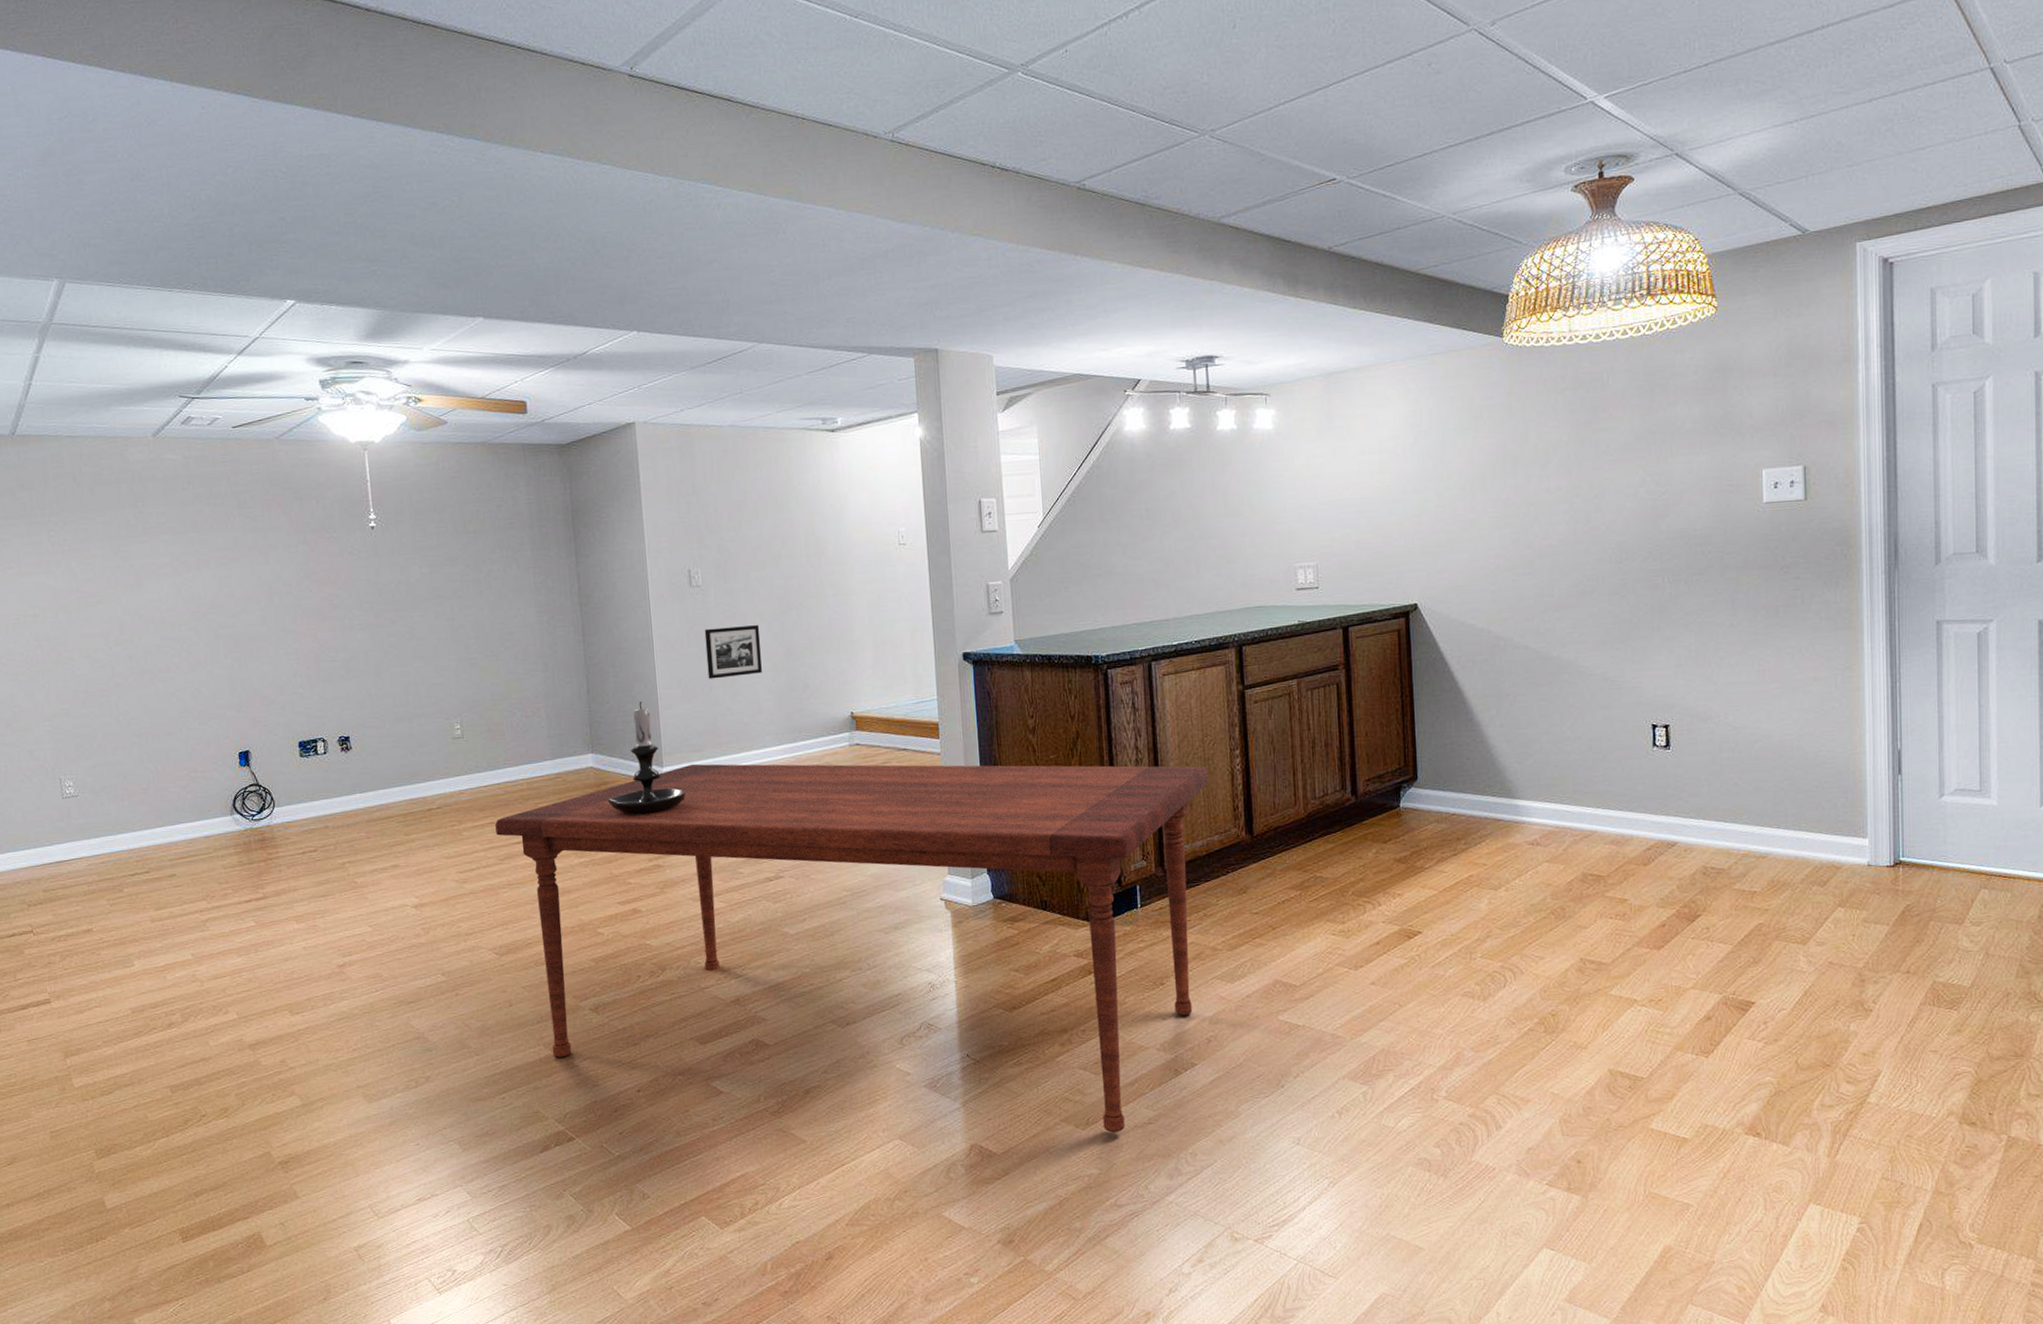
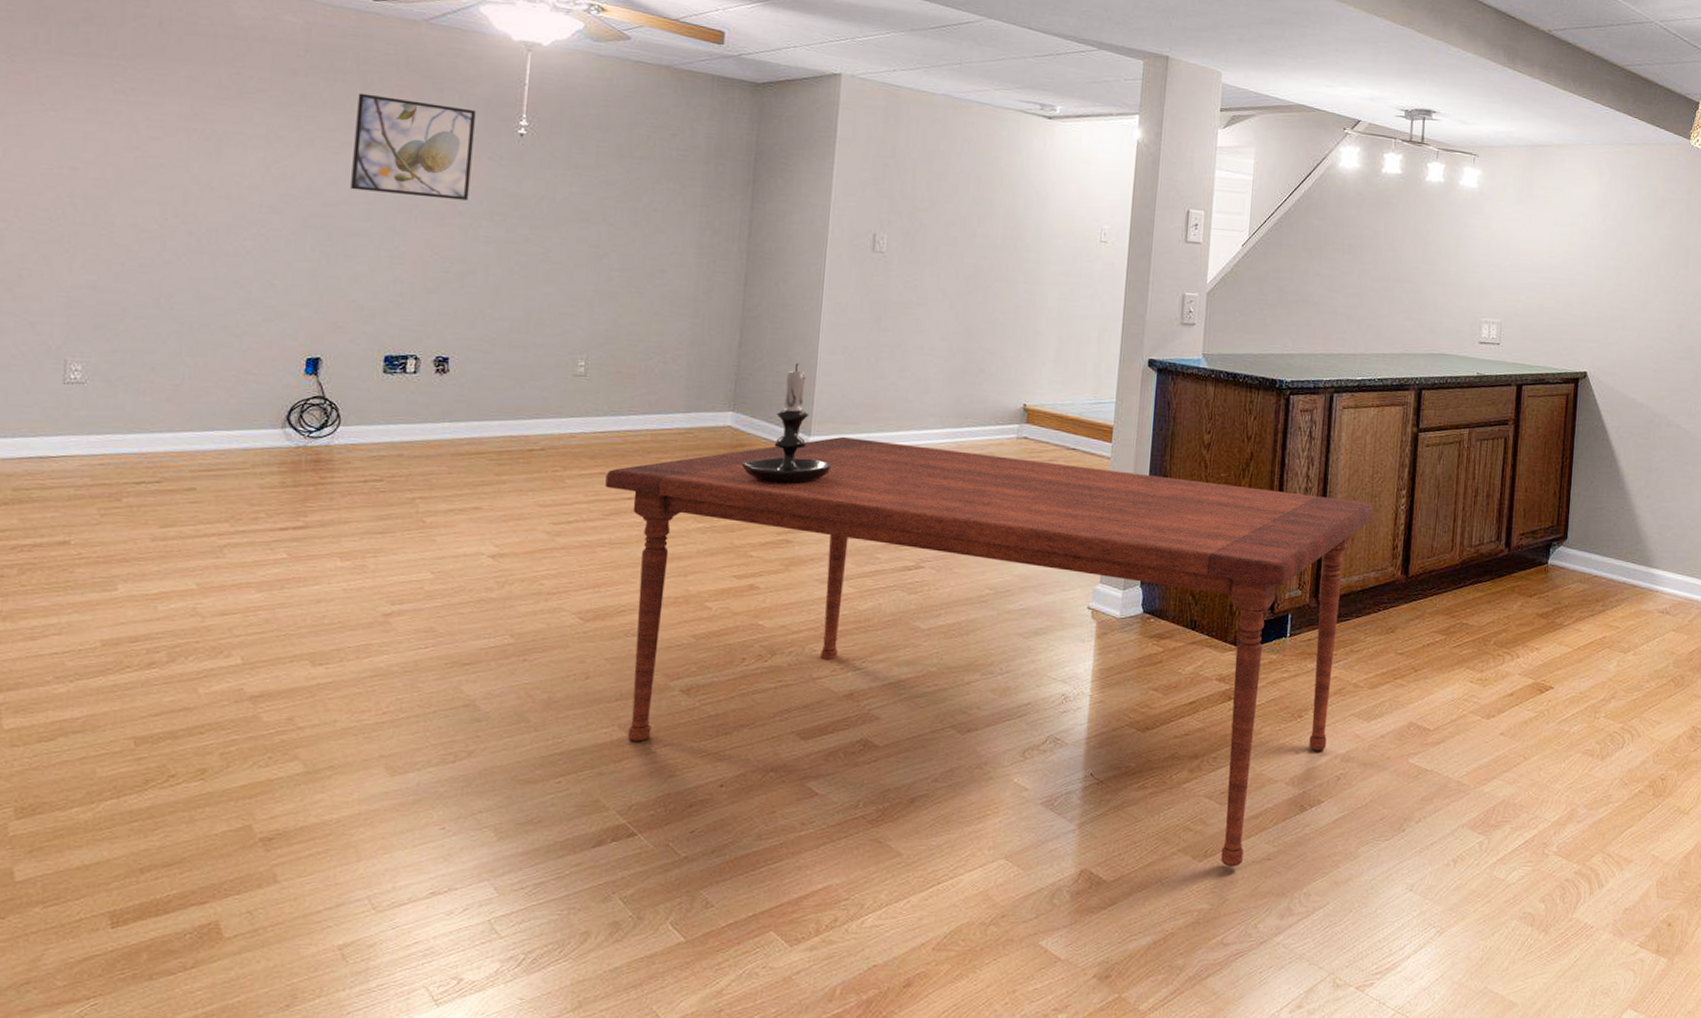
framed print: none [236,511,340,600] -> present [350,93,476,201]
picture frame: present [704,625,762,679] -> none [876,297,941,352]

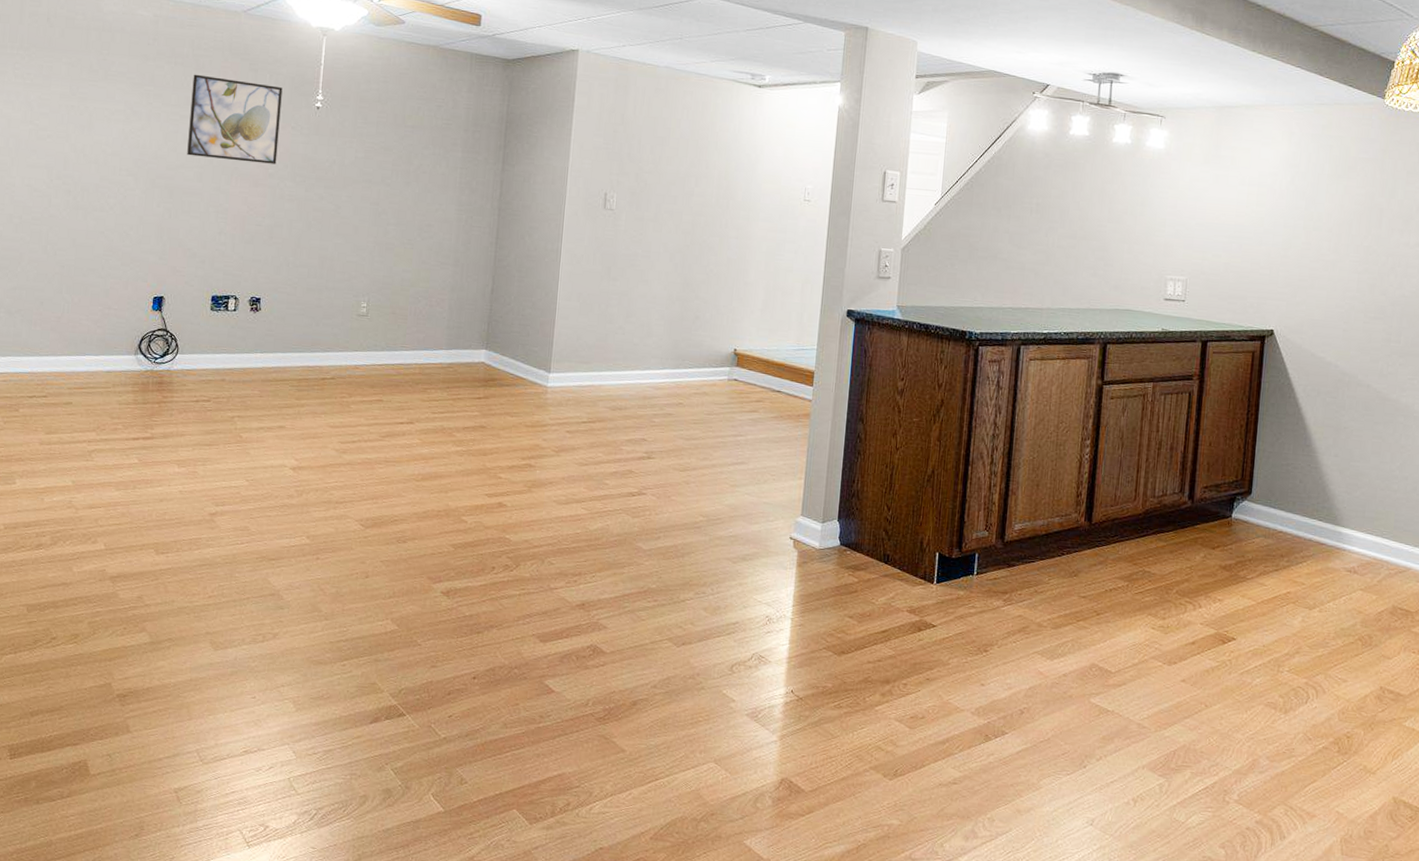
dining table: present [605,436,1374,867] -> none [382,374,1059,788]
candle holder: present [741,363,832,484] -> none [492,308,568,415]

